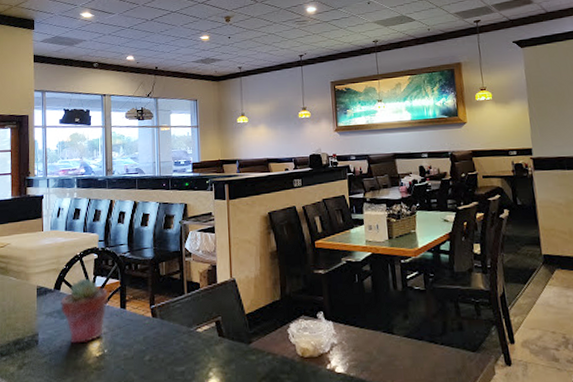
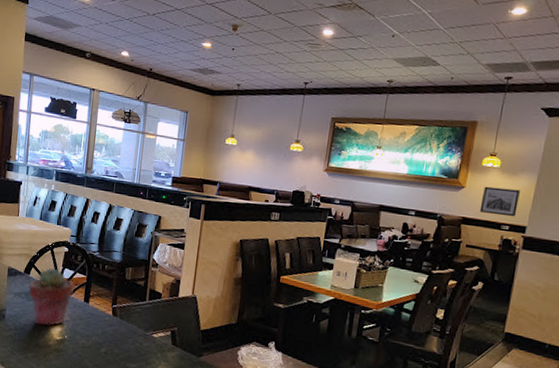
wall art: none [483,116,520,143] -> present [479,186,520,217]

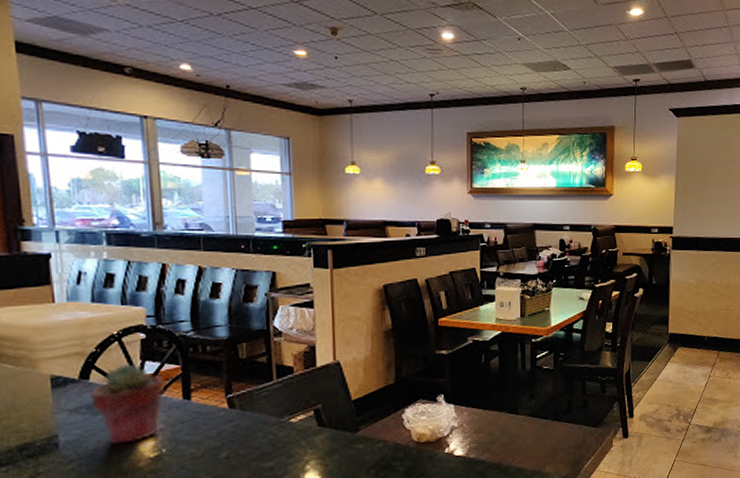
wall art: present [479,186,520,217] -> none [629,191,663,219]

